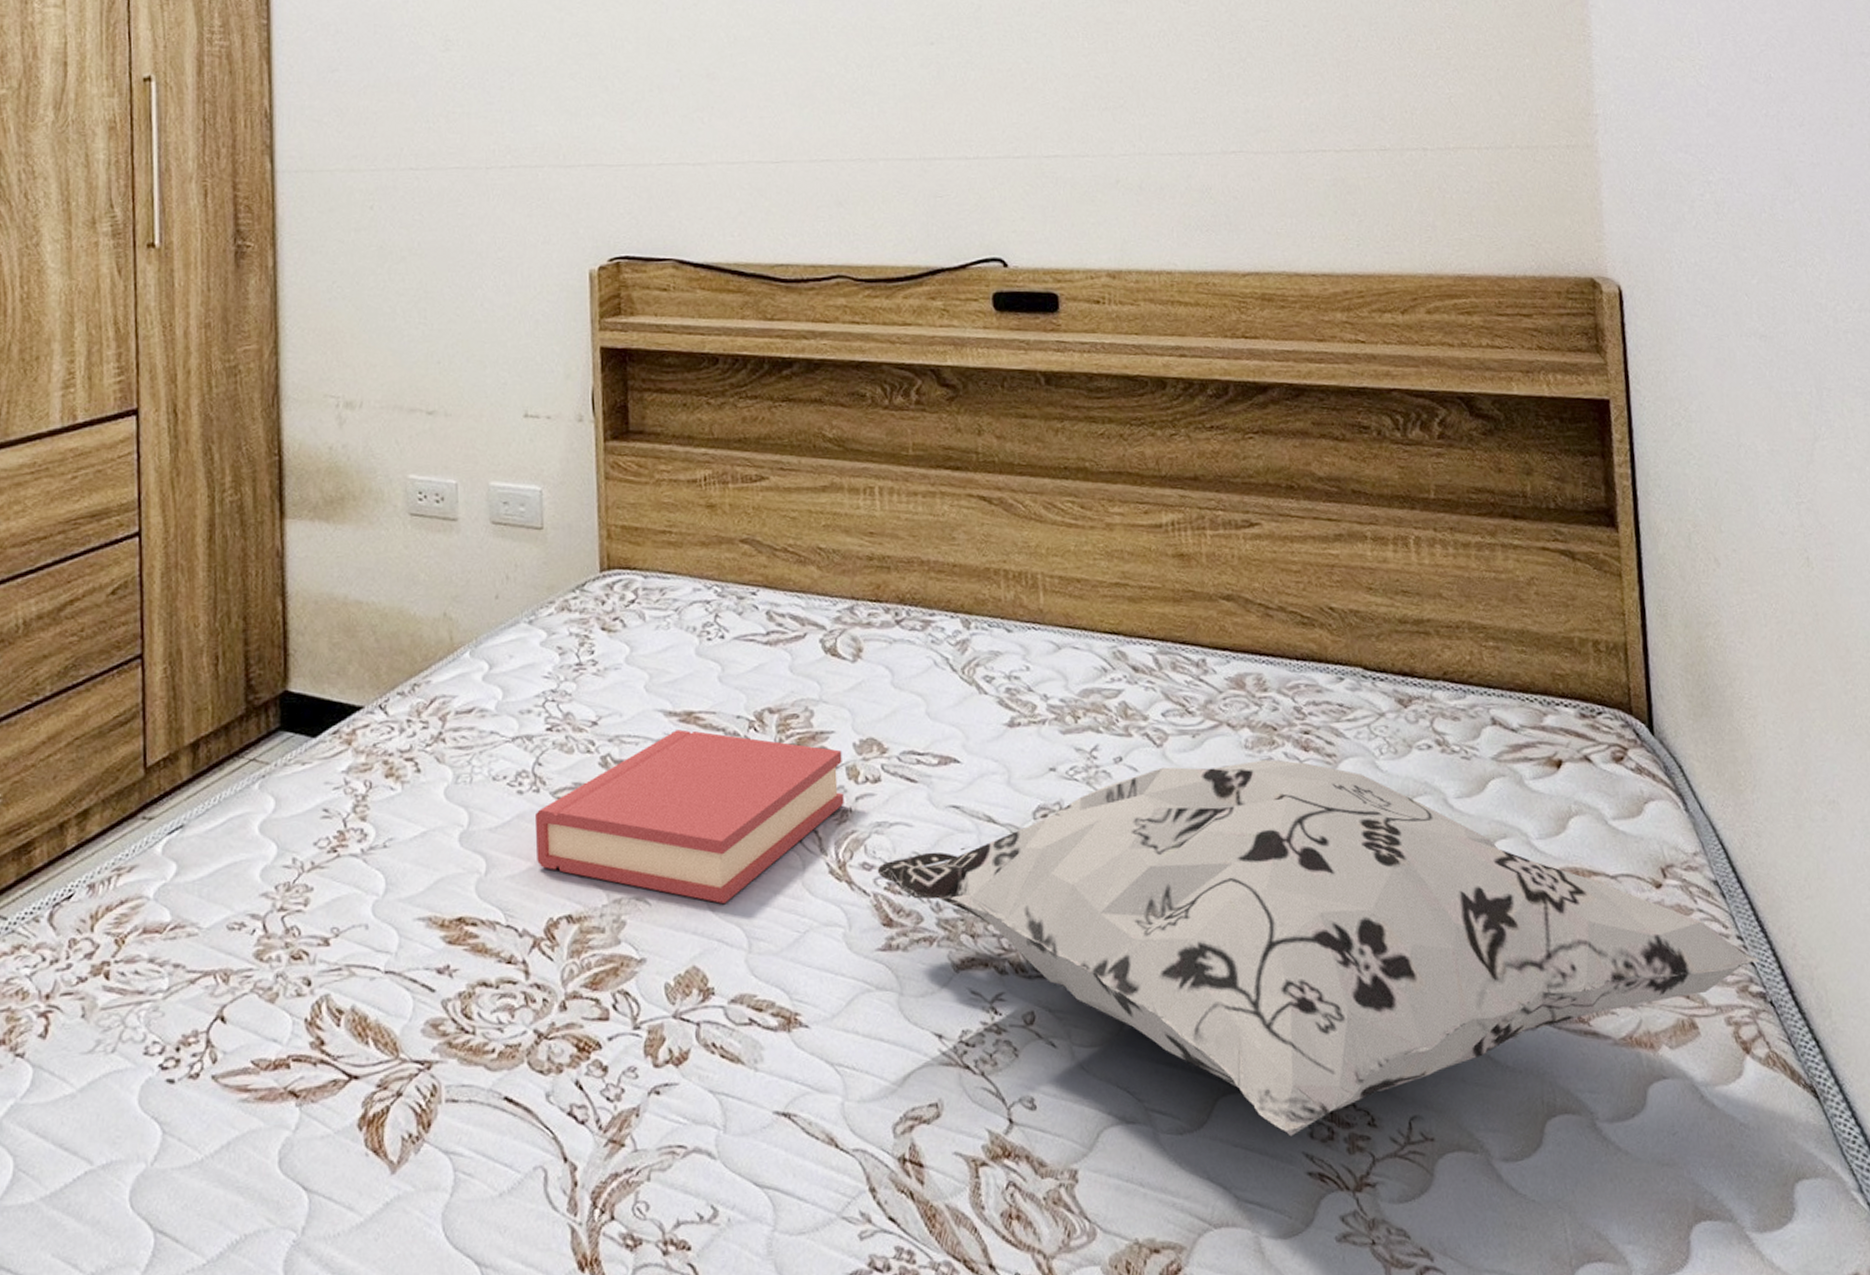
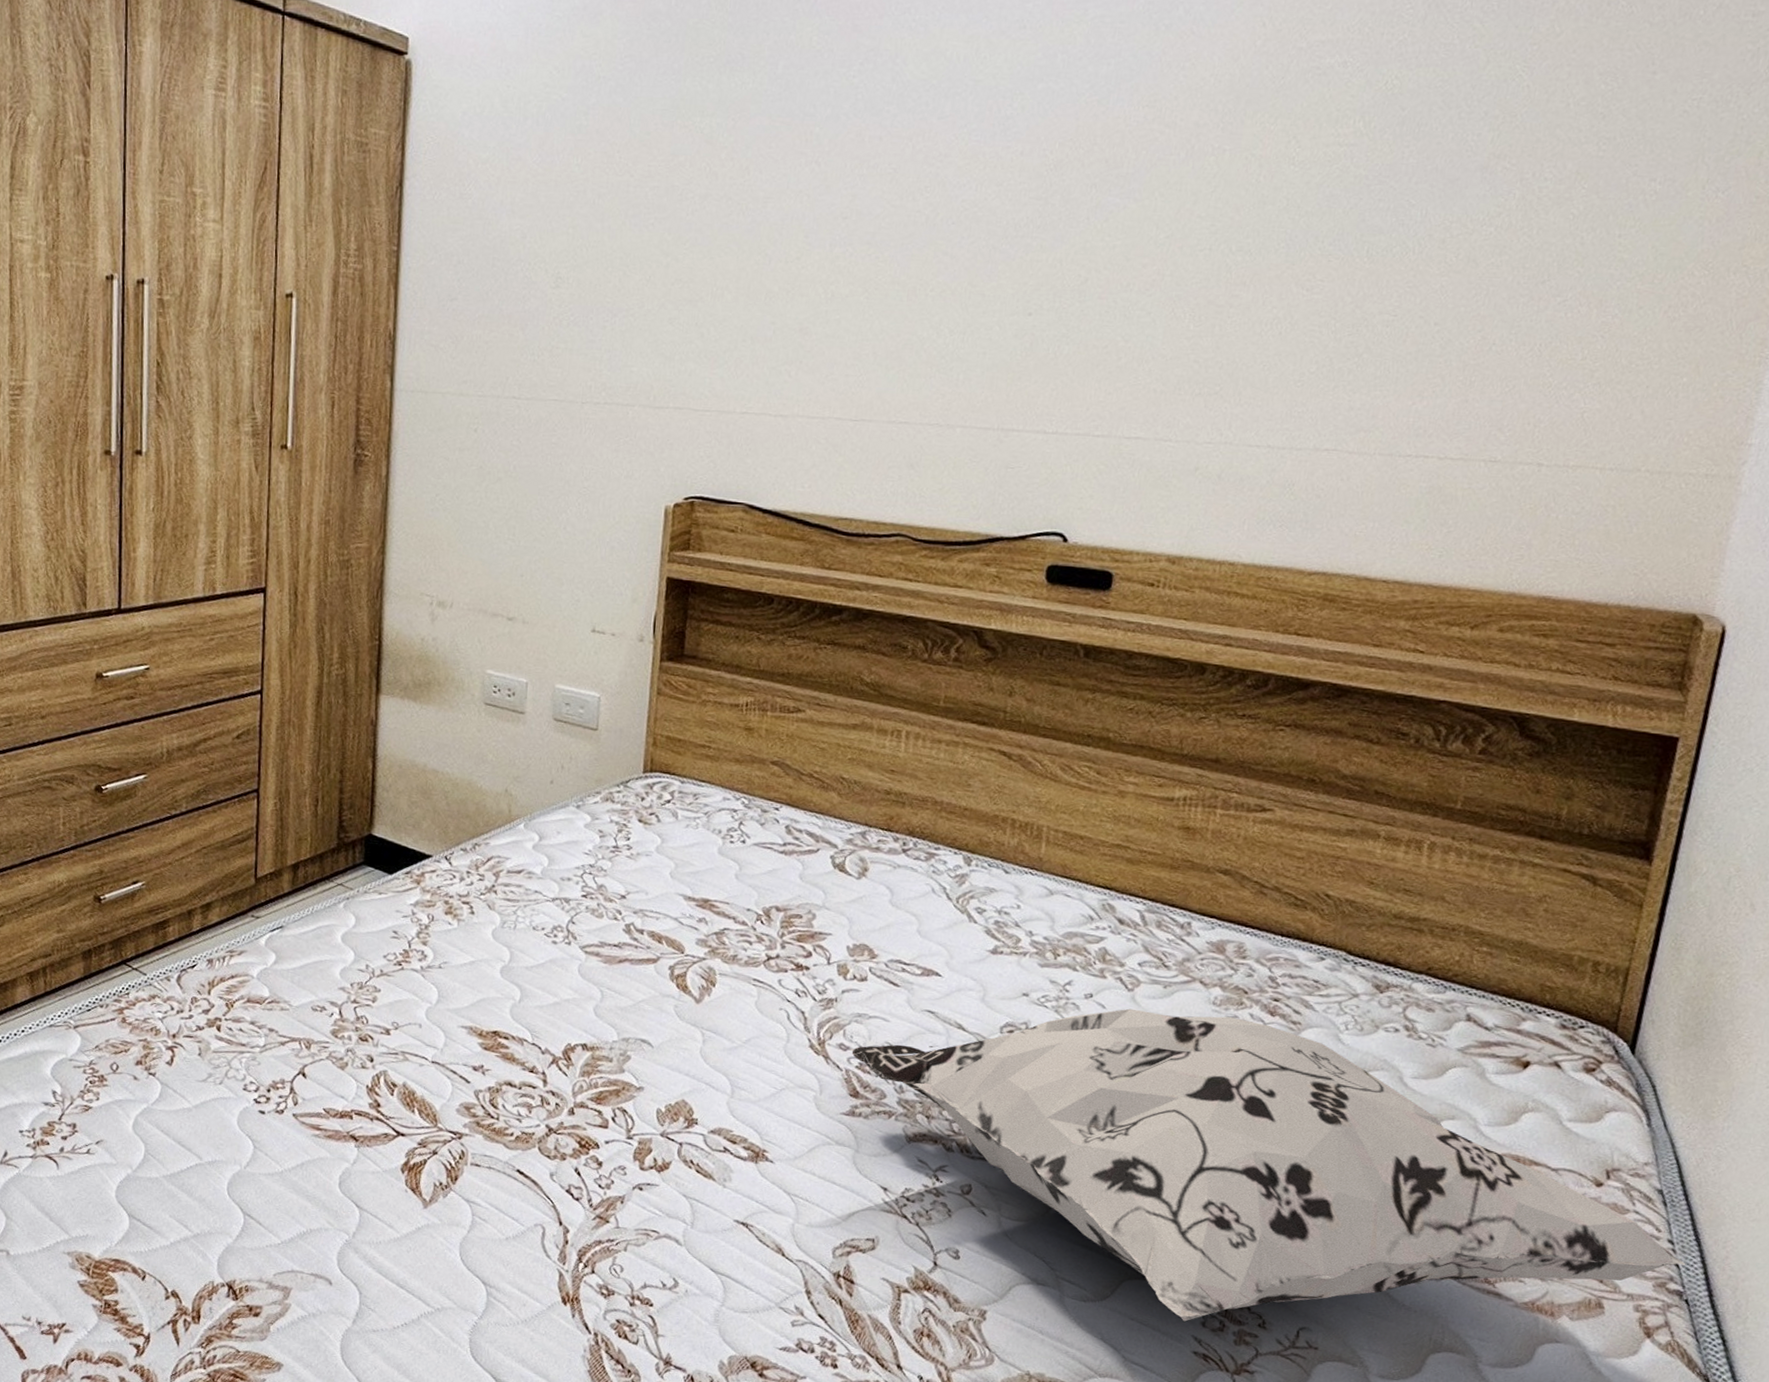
hardback book: present [534,729,844,904] -> none [563,912,836,1056]

